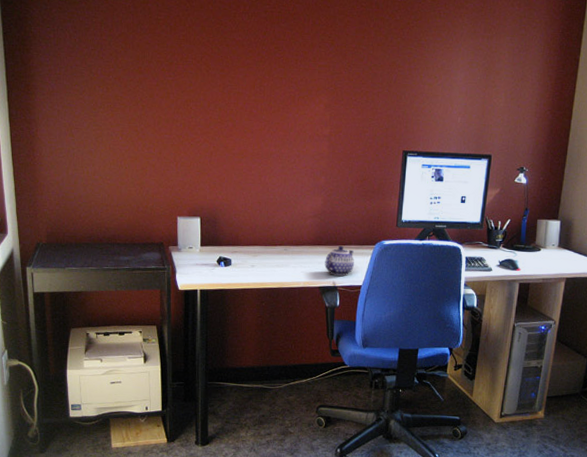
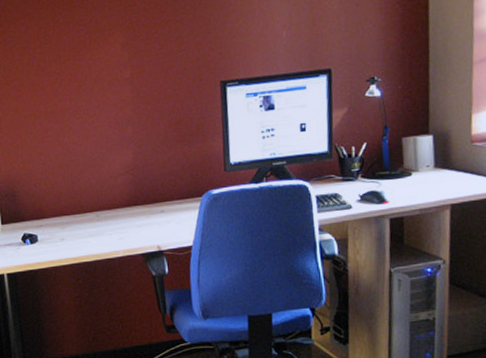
teapot: present [325,245,354,276] -> none [144,202,180,238]

